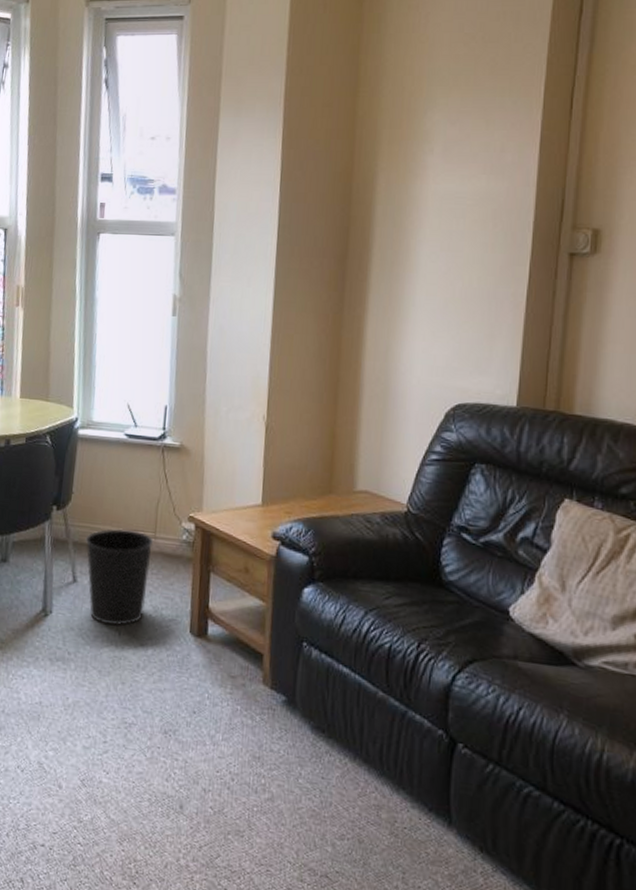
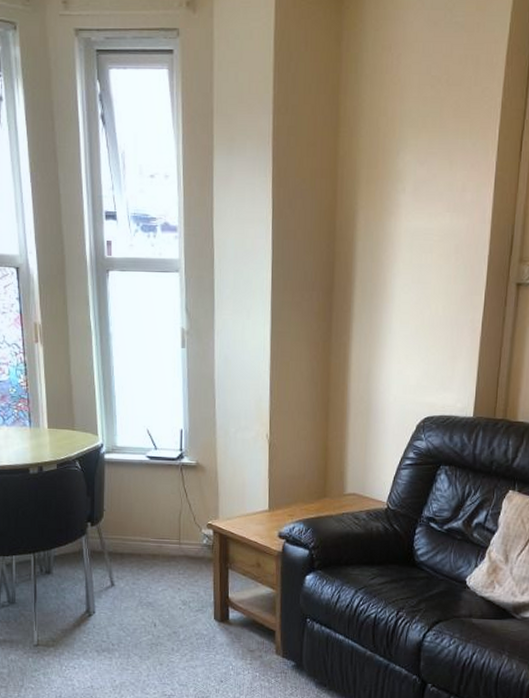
wastebasket: present [85,528,154,626] -> none [119,538,179,619]

